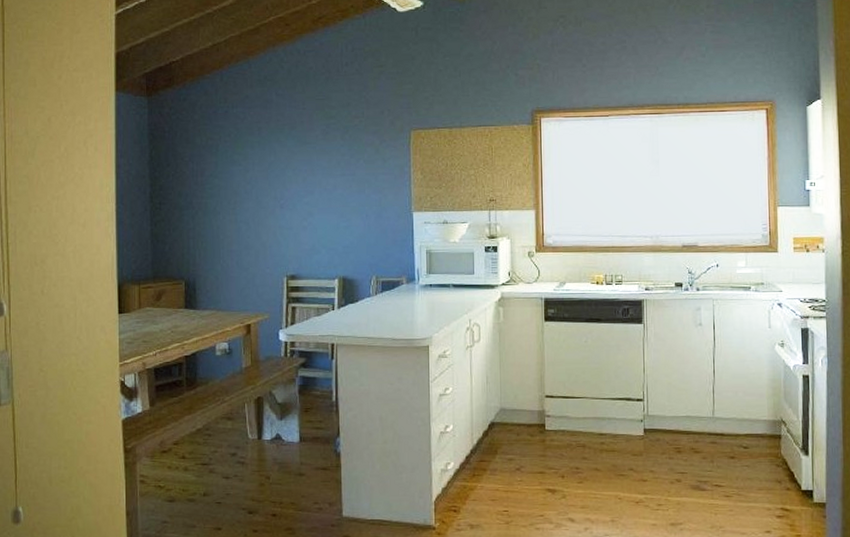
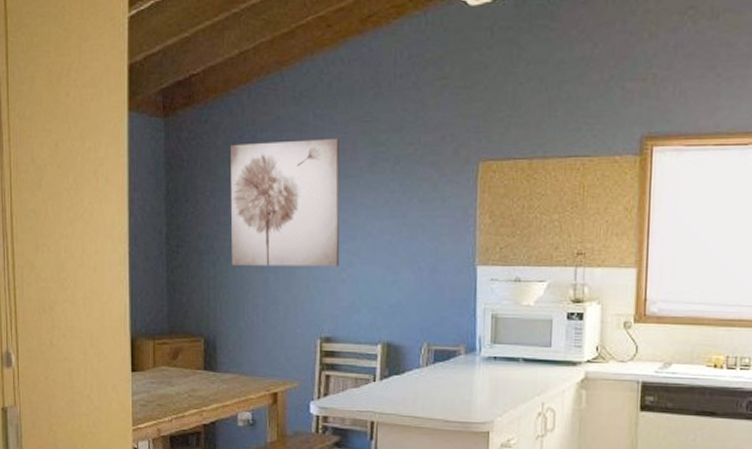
wall art: none [206,114,301,218] -> present [230,139,340,267]

